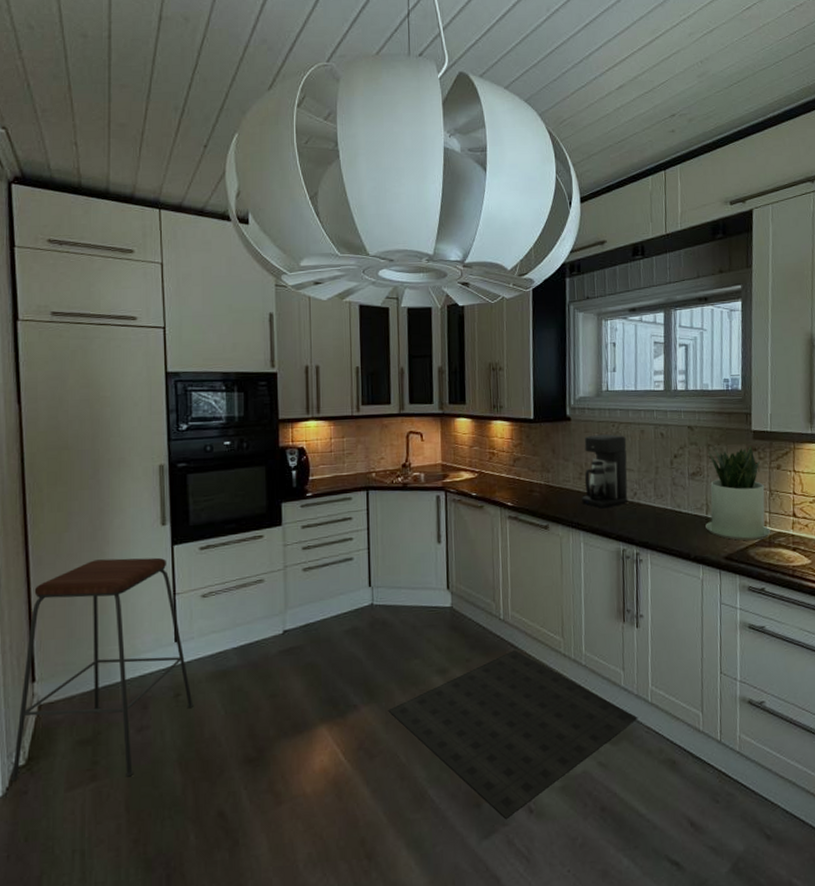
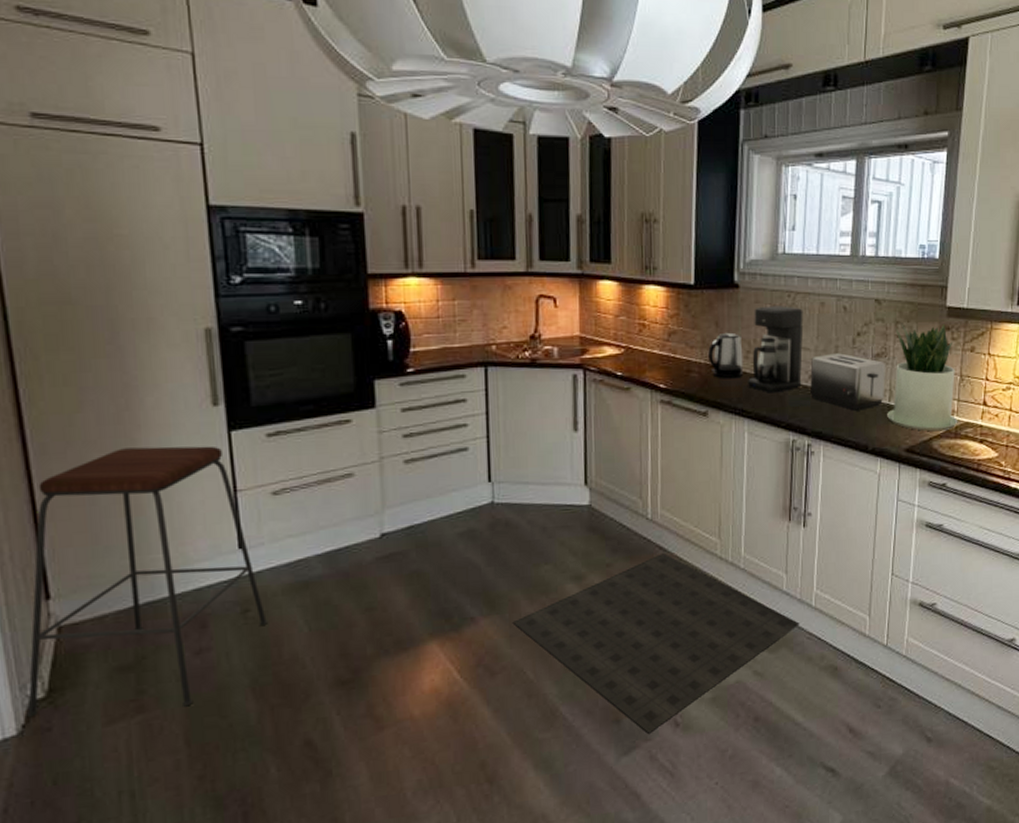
kettle: none [547,457,578,497] -> present [708,332,744,379]
toaster: none [635,473,702,523] -> present [810,353,885,411]

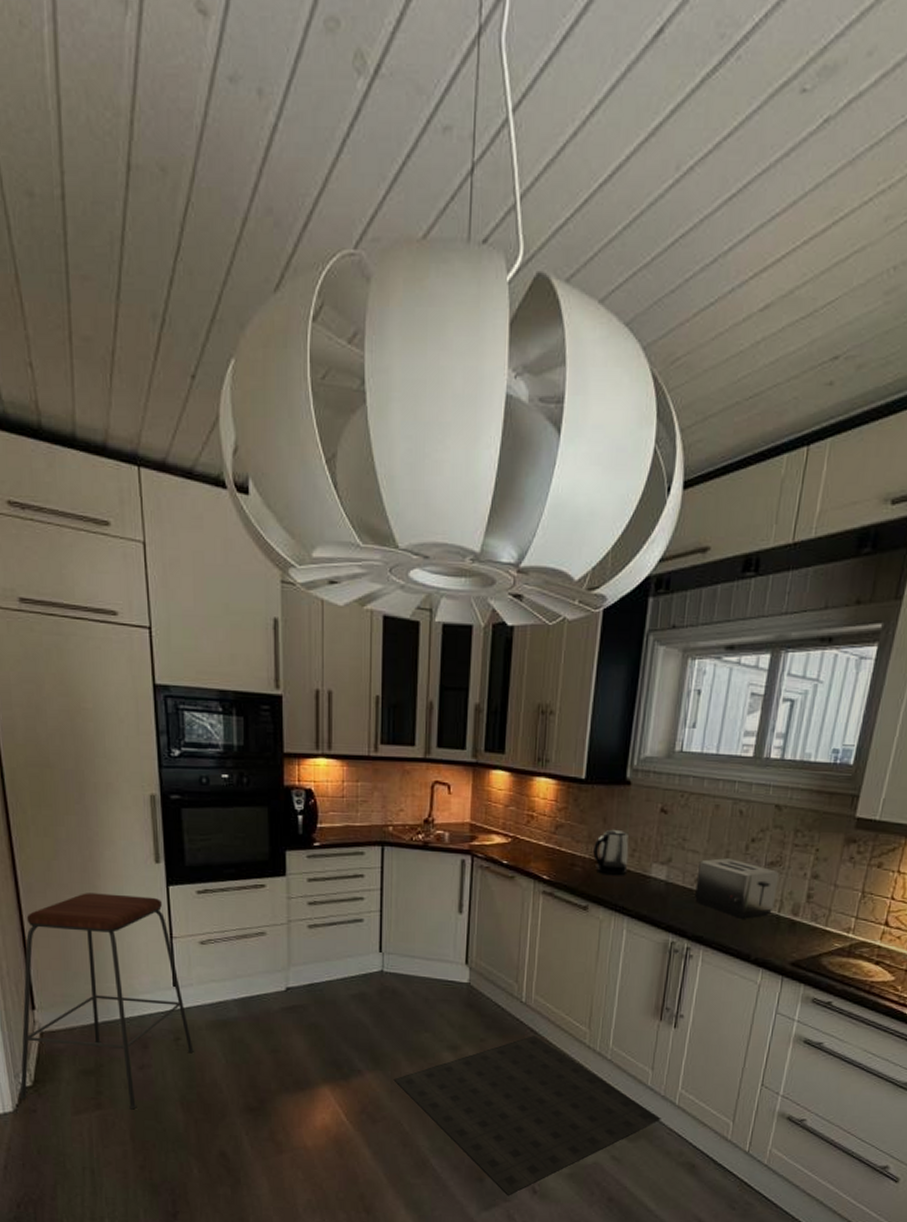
coffee maker: present [748,306,804,393] -> none [631,805,696,894]
planter: present [887,323,958,432] -> none [775,831,857,948]

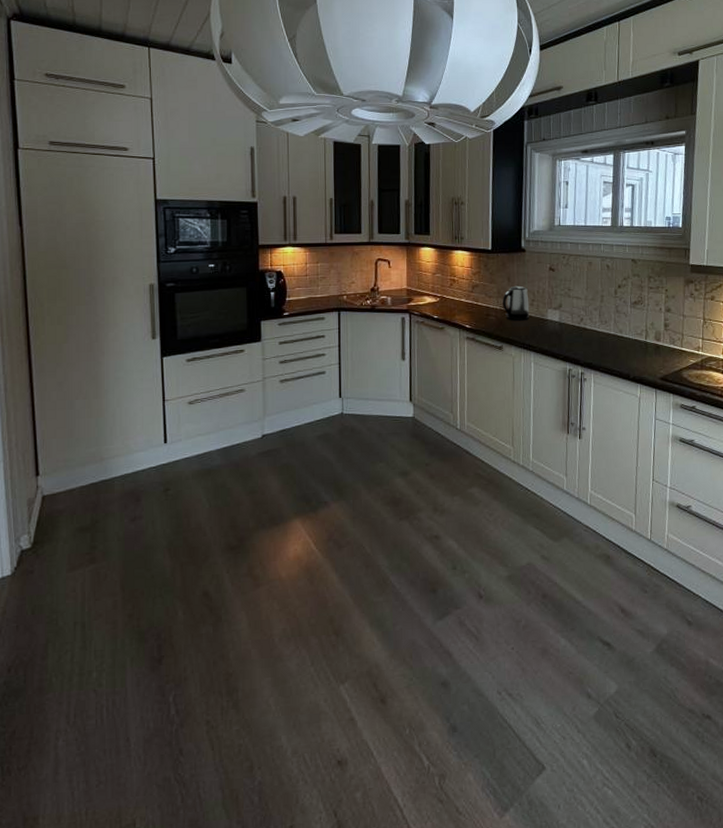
bar stool: present [19,893,194,1110] -> none [18,367,181,563]
doormat: present [393,1036,661,1195] -> none [355,457,578,603]
toaster: present [694,858,779,919] -> none [582,301,642,347]

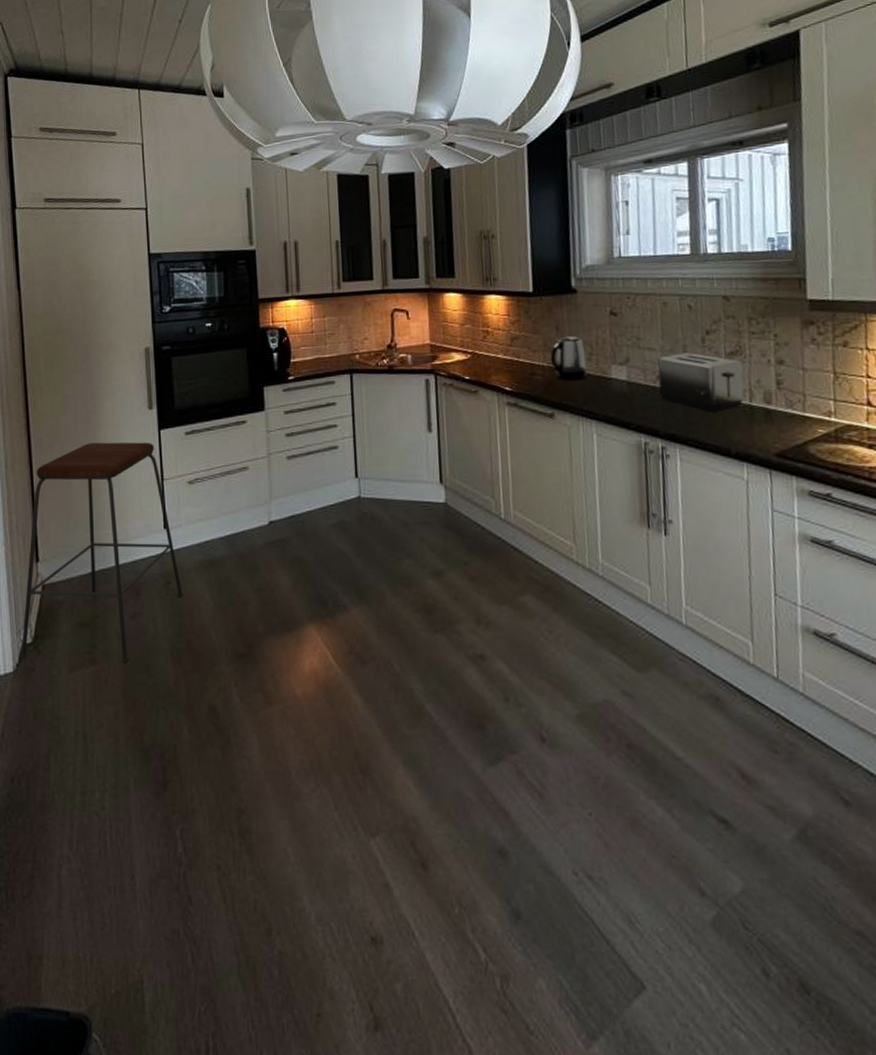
bar stool: none [18,367,181,563] -> present [19,442,183,663]
toaster: none [582,301,642,347] -> present [657,352,744,412]

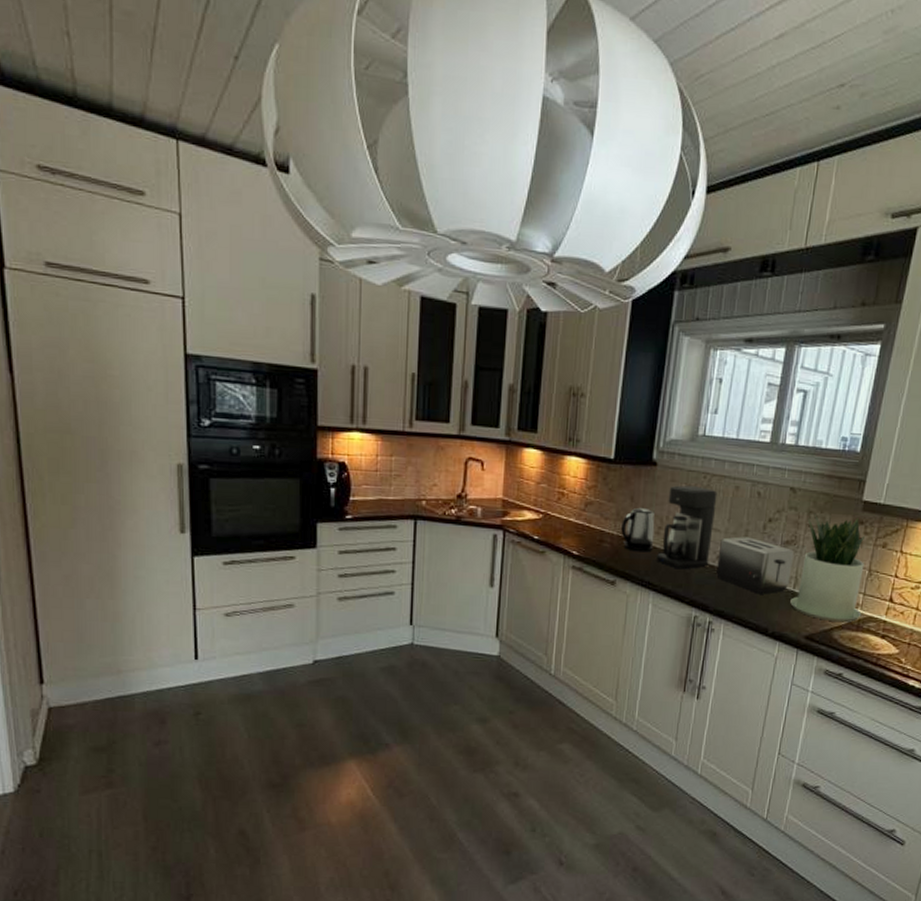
bar stool: present [19,442,183,663] -> none [21,562,215,788]
coffee maker: none [592,307,650,395] -> present [657,485,718,570]
planter: none [749,319,838,435] -> present [790,513,864,623]

